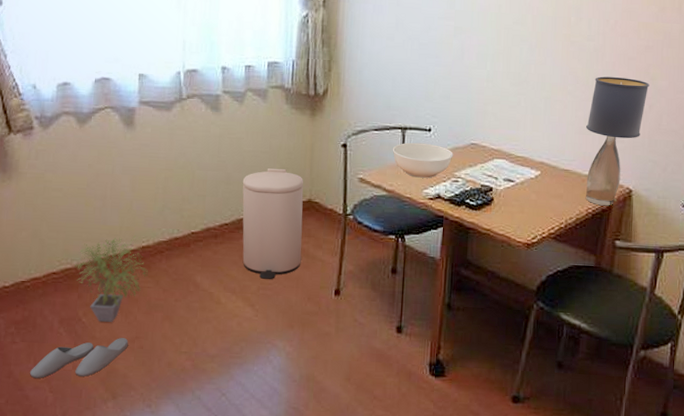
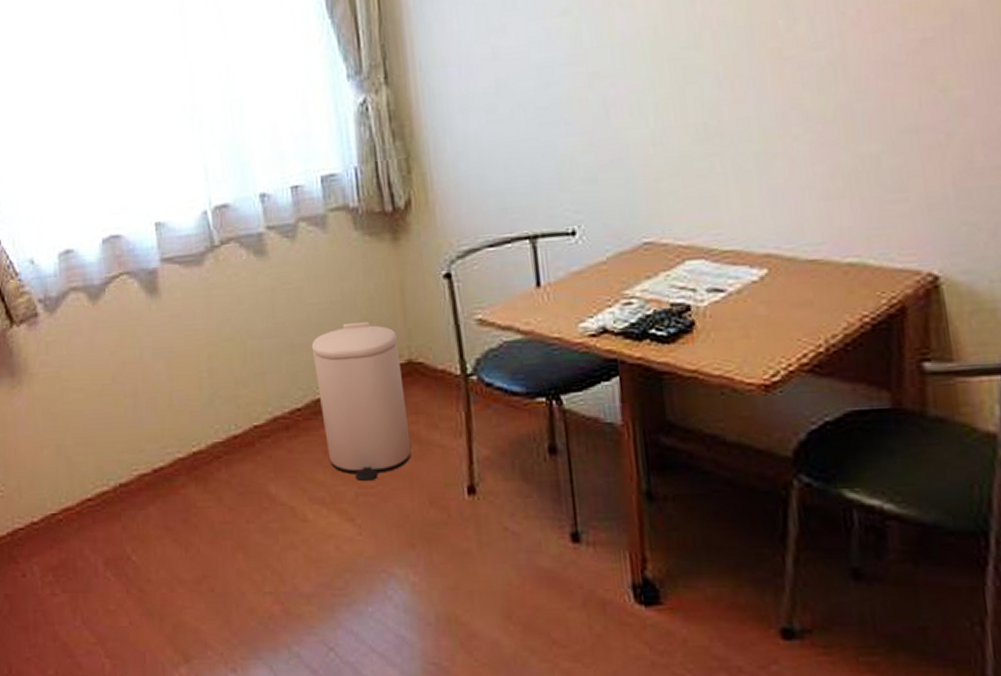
slippers: present [29,338,129,378] -> none [78,579,195,640]
potted plant: present [74,235,148,322] -> none [111,439,205,559]
bowl: present [392,142,453,178] -> none [520,253,618,307]
table lamp: present [585,76,650,206] -> none [835,95,940,309]

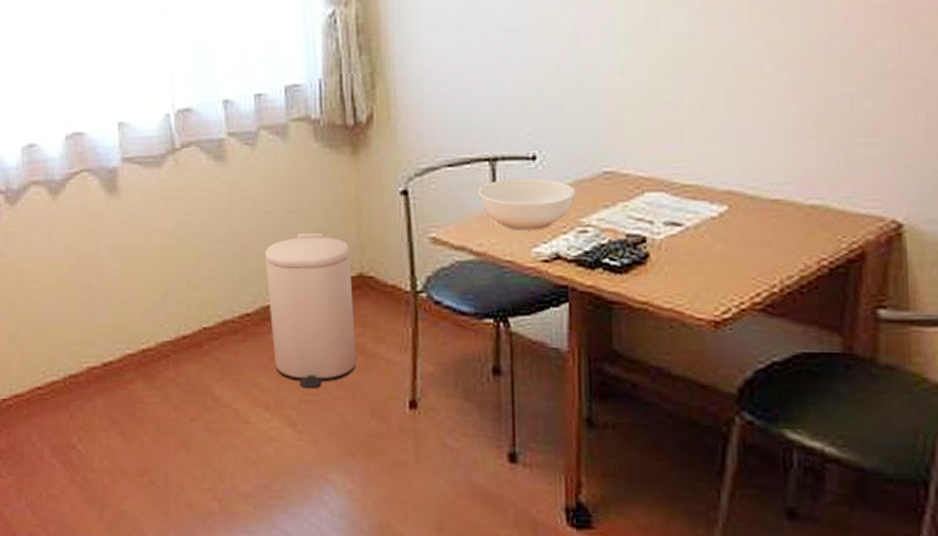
bowl: none [520,253,618,307] -> present [477,178,576,231]

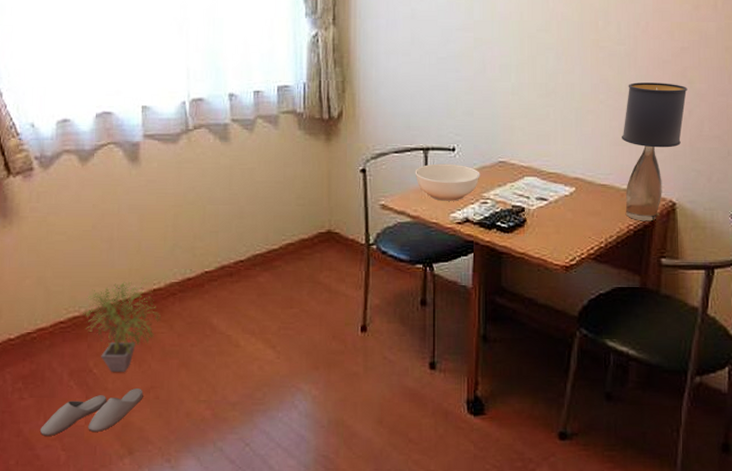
slippers: none [21,470,136,522] -> present [39,388,143,436]
potted plant: none [61,335,152,450] -> present [82,278,161,372]
pedal bin: present [264,232,357,389] -> none [256,198,324,319]
table lamp: none [805,39,921,254] -> present [622,82,688,222]

